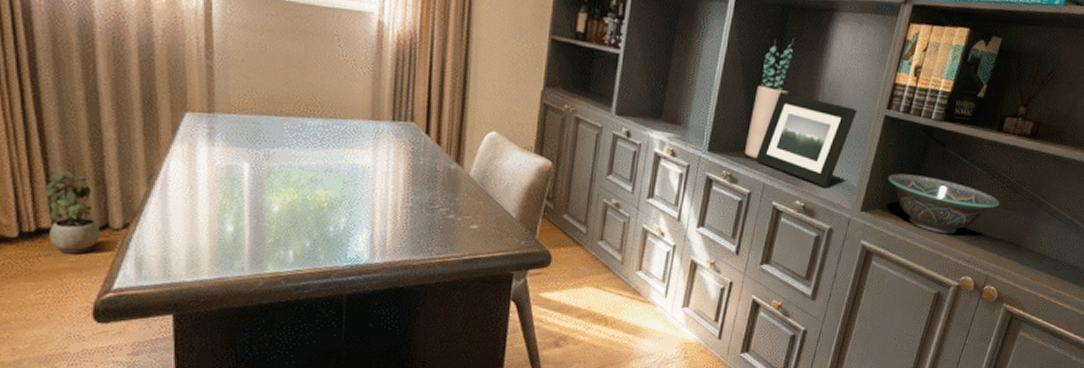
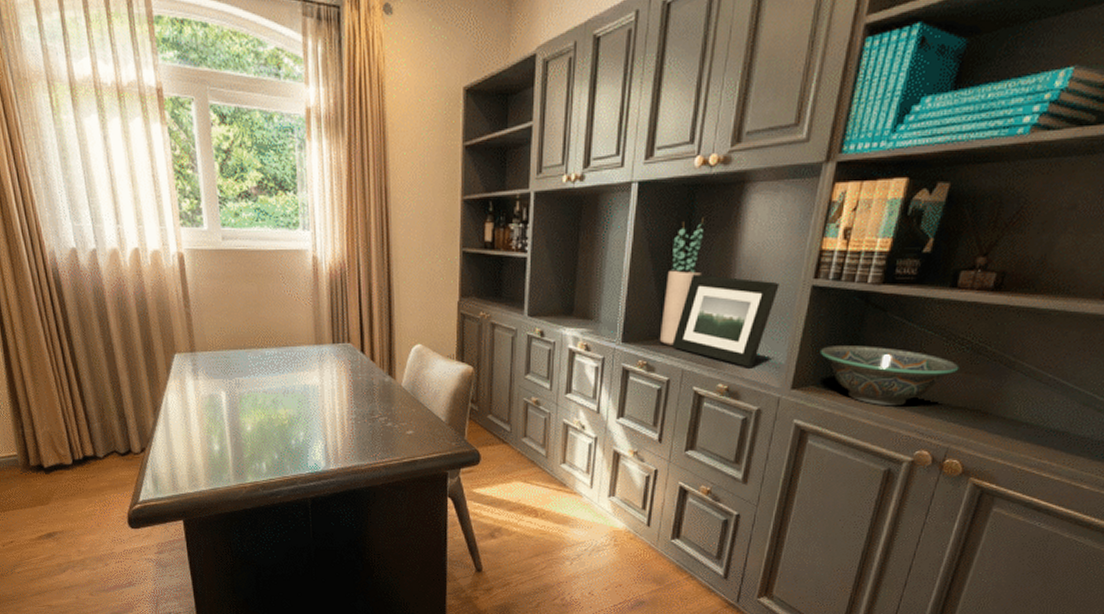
potted plant: present [45,170,101,254] -> none [86,409,127,475]

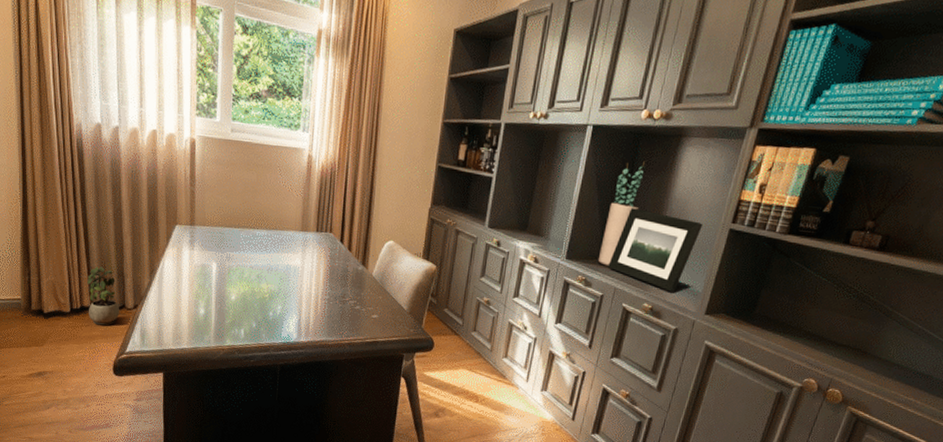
potted plant: none [86,409,127,475] -> present [87,266,120,326]
decorative bowl: present [819,345,959,406] -> none [731,281,846,339]

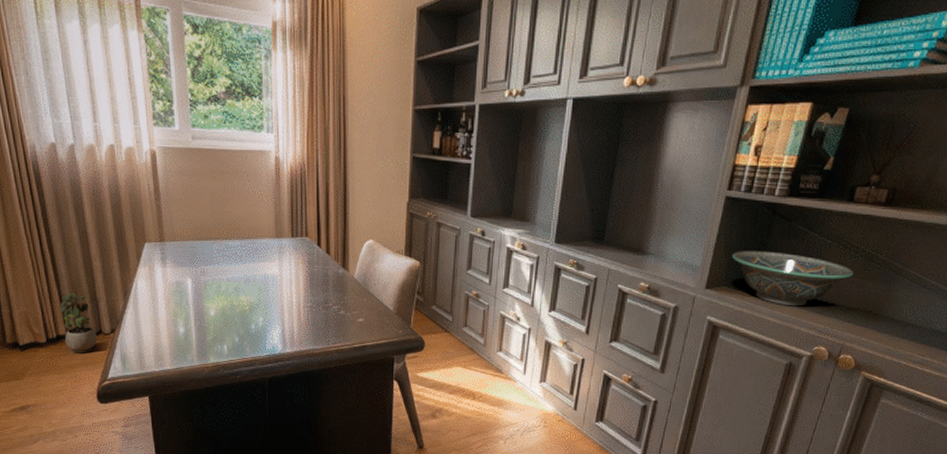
vase: present [597,160,646,266] -> none [588,132,633,247]
picture frame: present [608,208,703,293] -> none [600,183,697,269]
decorative bowl: none [731,281,846,339] -> present [731,251,854,307]

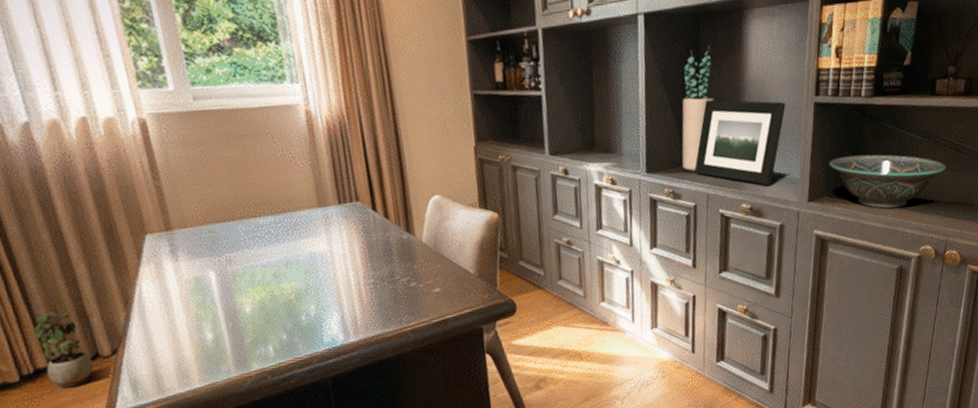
vase: none [588,132,633,247] -> present [681,44,715,172]
picture frame: none [600,183,697,269] -> present [694,99,786,186]

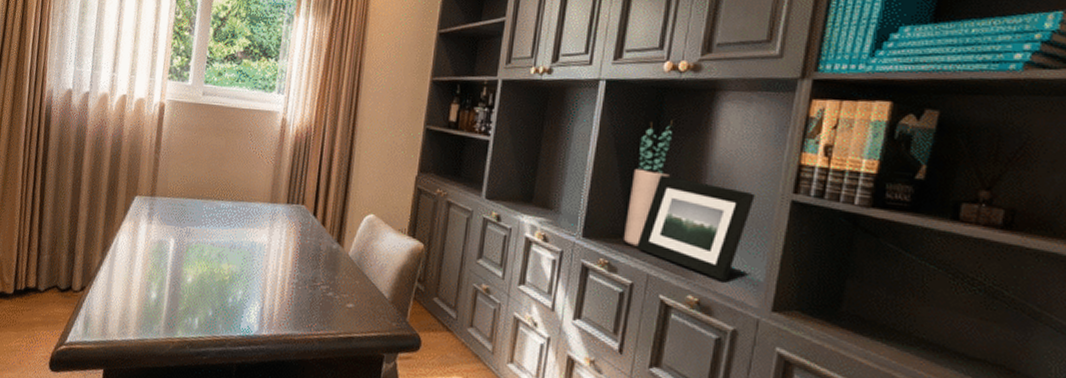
potted plant: present [34,310,95,389] -> none [32,241,66,311]
decorative bowl: present [828,154,947,209] -> none [803,268,972,348]

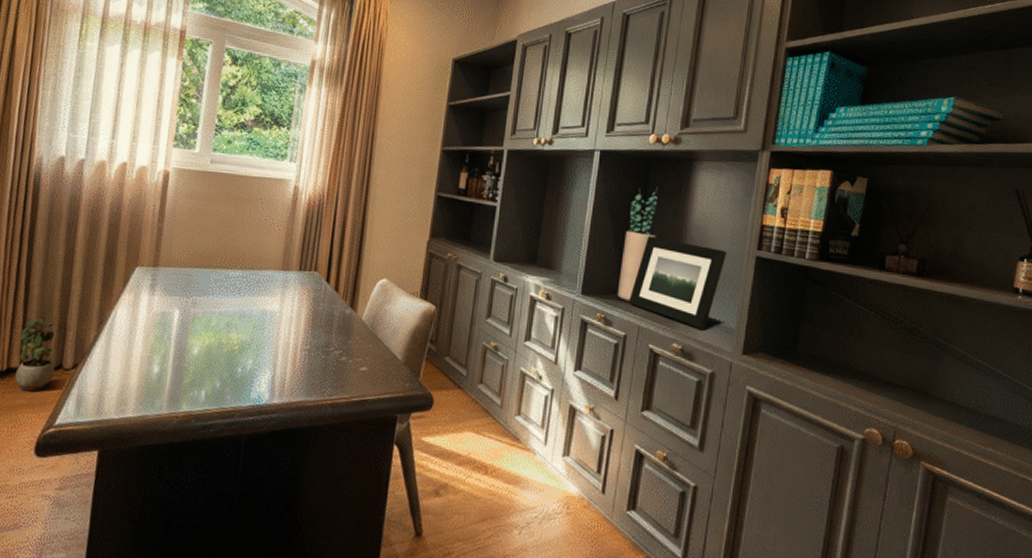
potted plant: none [32,241,66,311] -> present [15,317,55,392]

